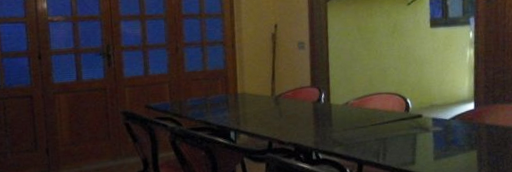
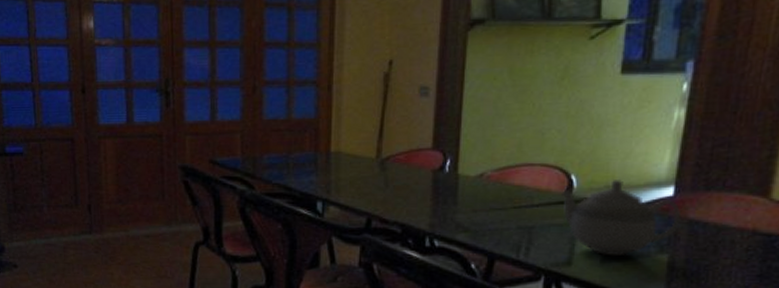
teapot: none [402,100,481,155] -> present [561,180,682,257]

